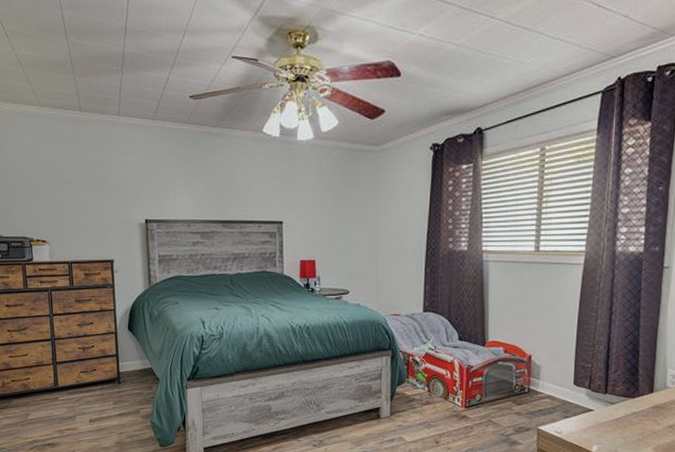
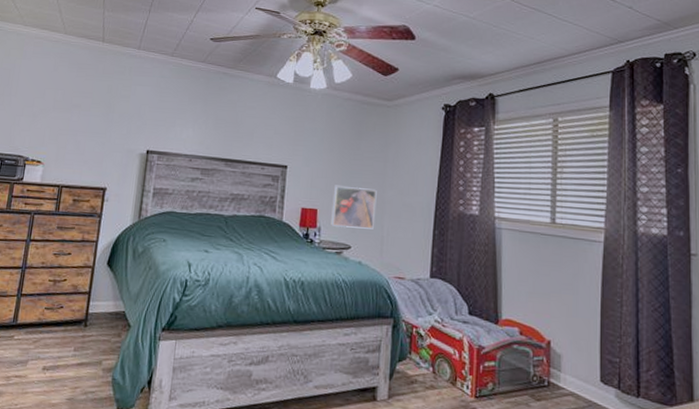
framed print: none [329,235,370,274] -> present [331,185,377,229]

